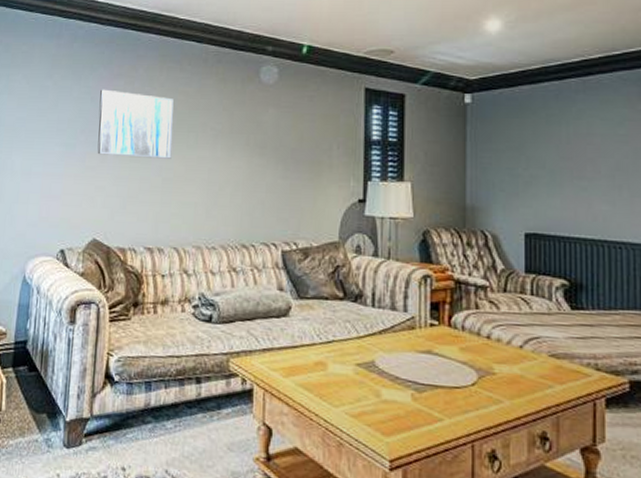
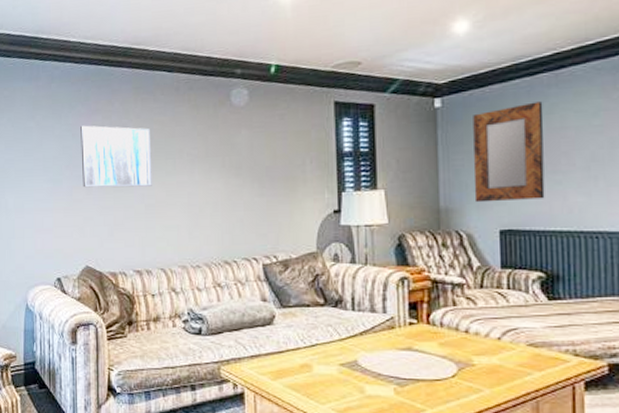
home mirror: none [500,106,571,204] -> present [473,101,545,203]

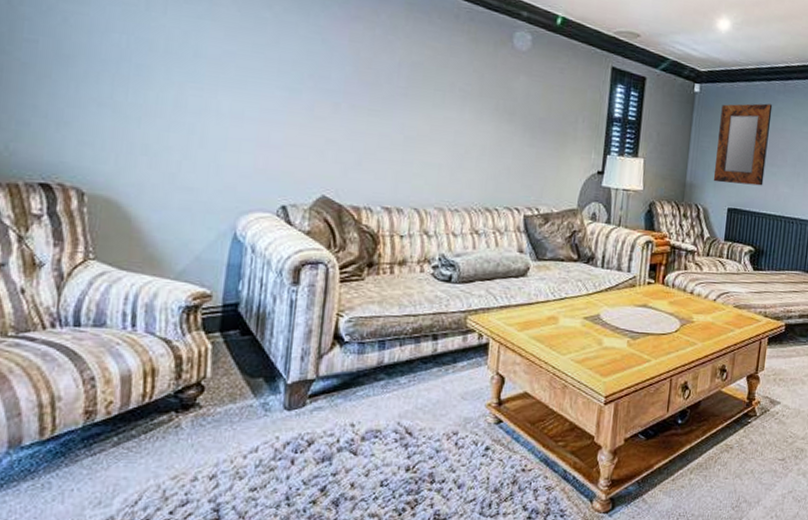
wall art: present [80,125,152,188] -> none [329,30,420,117]

